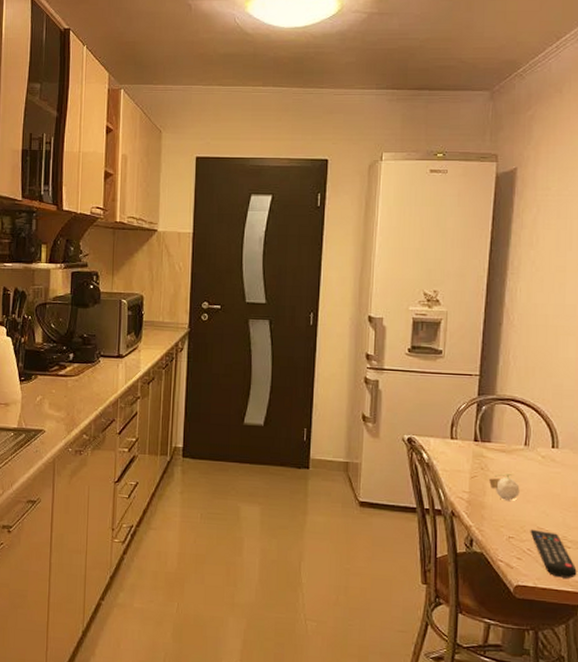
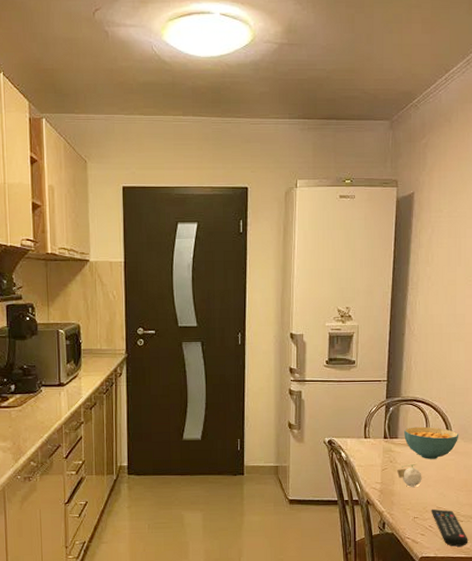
cereal bowl: none [499,430,567,470] -> present [404,426,459,459]

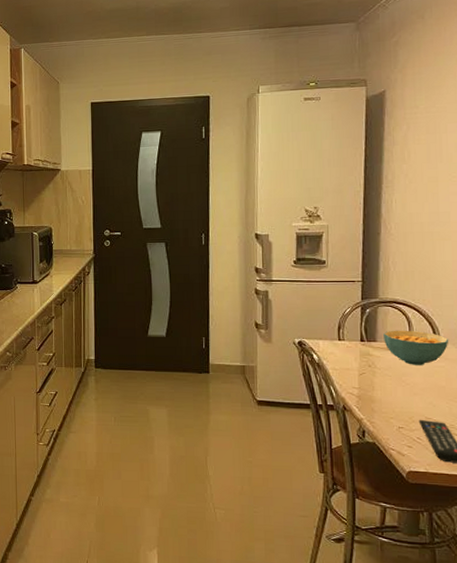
fruit: present [397,463,422,487] -> none [377,369,407,394]

